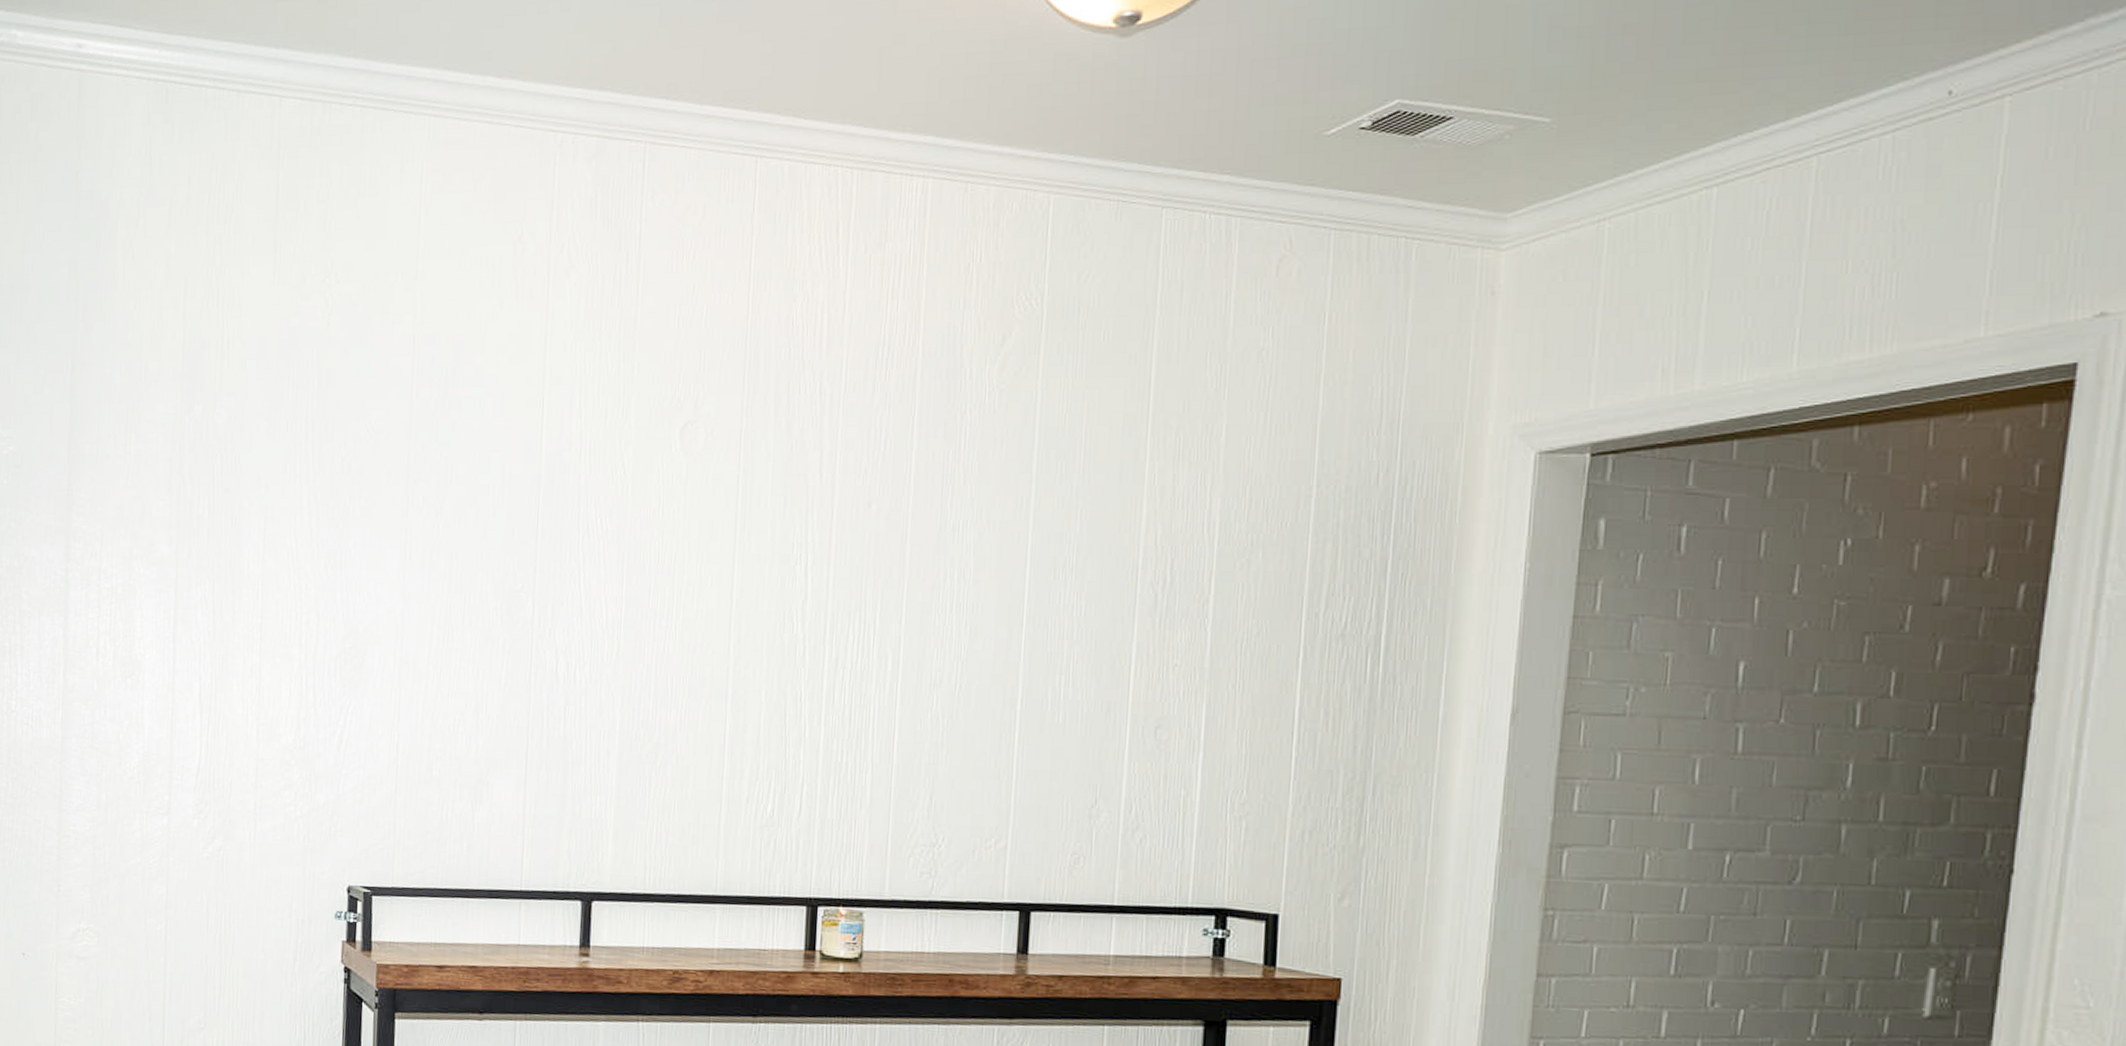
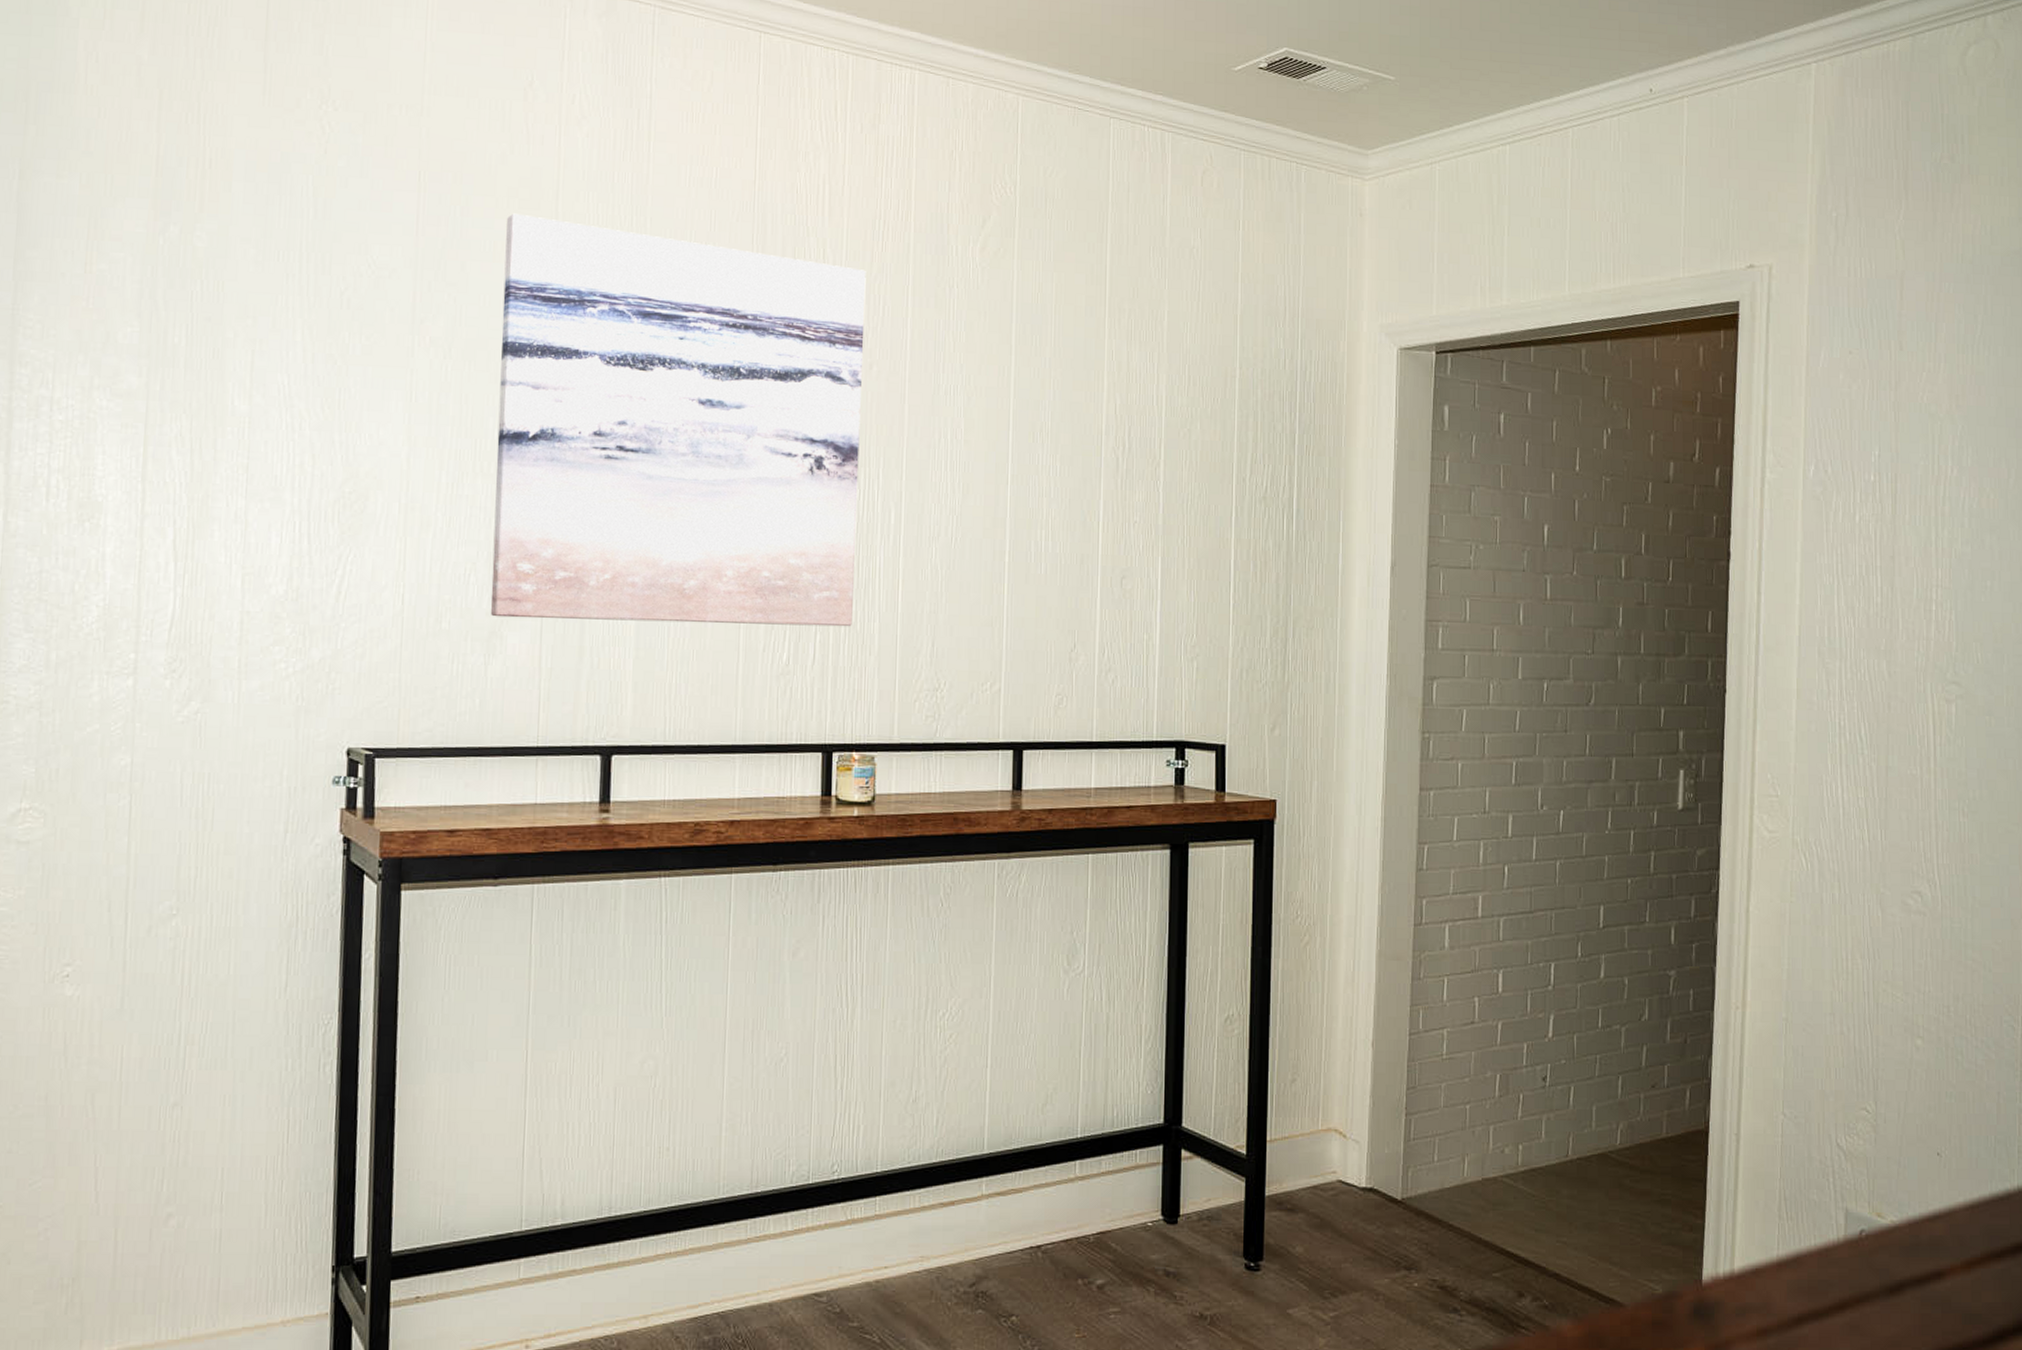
wall art: none [477,369,867,779] -> present [490,213,866,627]

